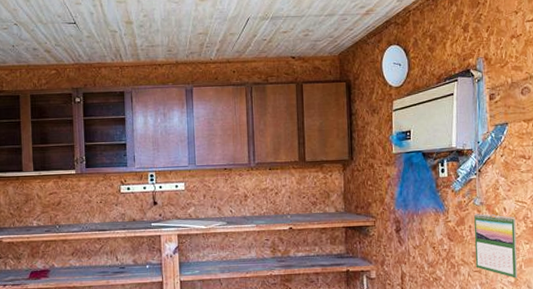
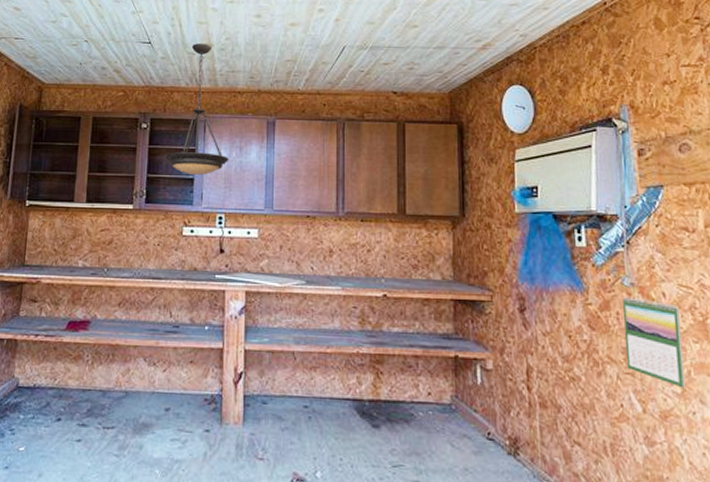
light fixture: none [98,21,155,141] -> present [164,44,229,176]

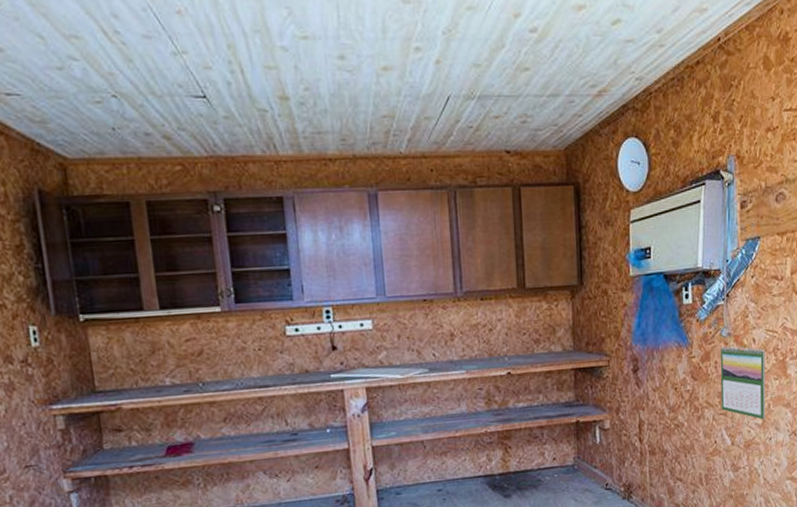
light fixture: present [164,44,229,176] -> none [249,96,329,266]

